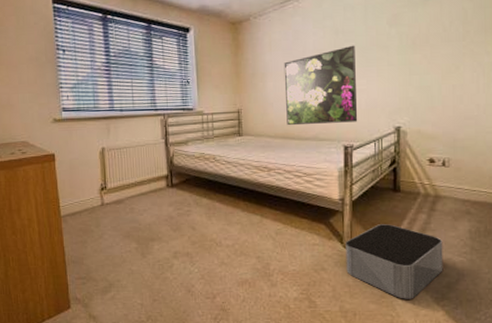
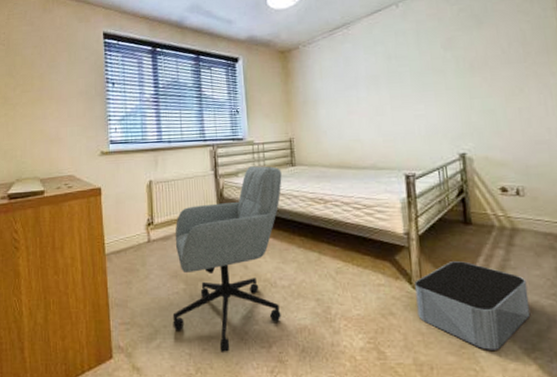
office chair: none [125,135,229,302] -> present [172,166,282,352]
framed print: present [284,45,358,126] -> none [336,70,419,155]

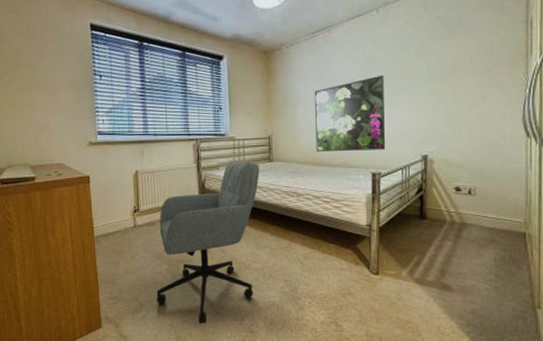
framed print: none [336,70,419,155] -> present [314,75,386,153]
storage bin: present [415,261,531,350] -> none [372,250,469,325]

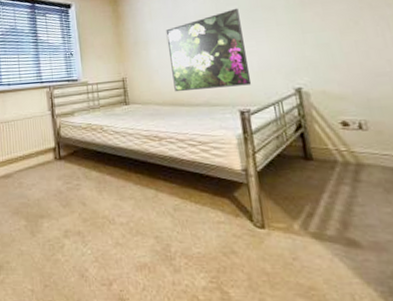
office chair: present [156,160,260,324] -> none [15,105,121,289]

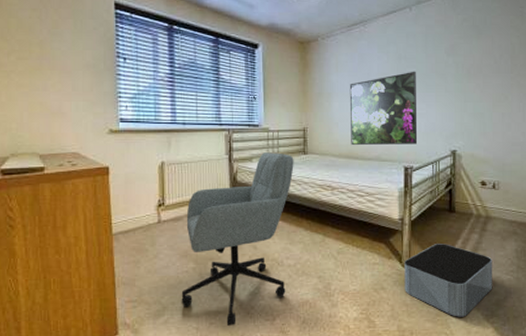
office chair: none [15,105,121,289] -> present [181,152,294,326]
storage bin: none [256,198,385,293] -> present [404,244,493,317]

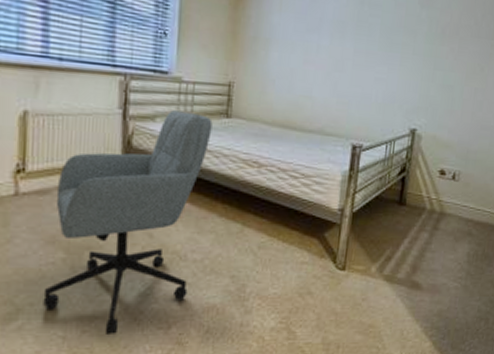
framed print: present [349,71,418,146] -> none [289,22,381,117]
storage bin: present [404,244,493,317] -> none [335,242,441,329]

